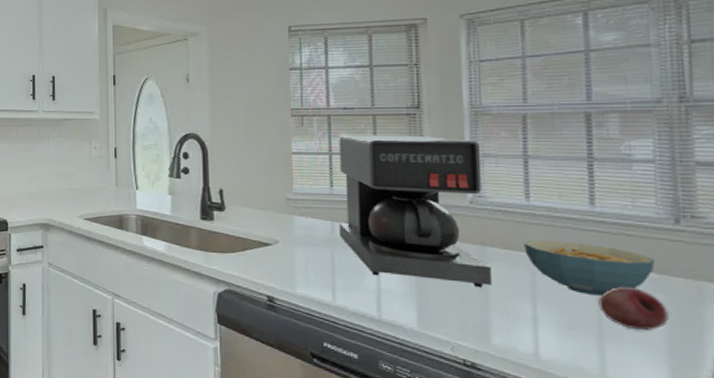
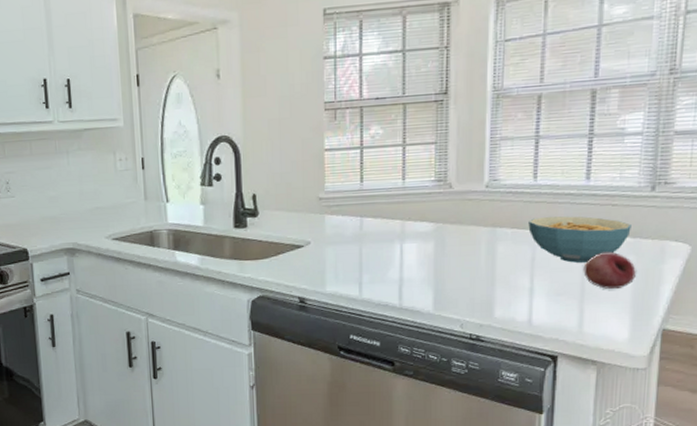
coffee maker: present [339,135,492,288] -> none [368,122,499,267]

